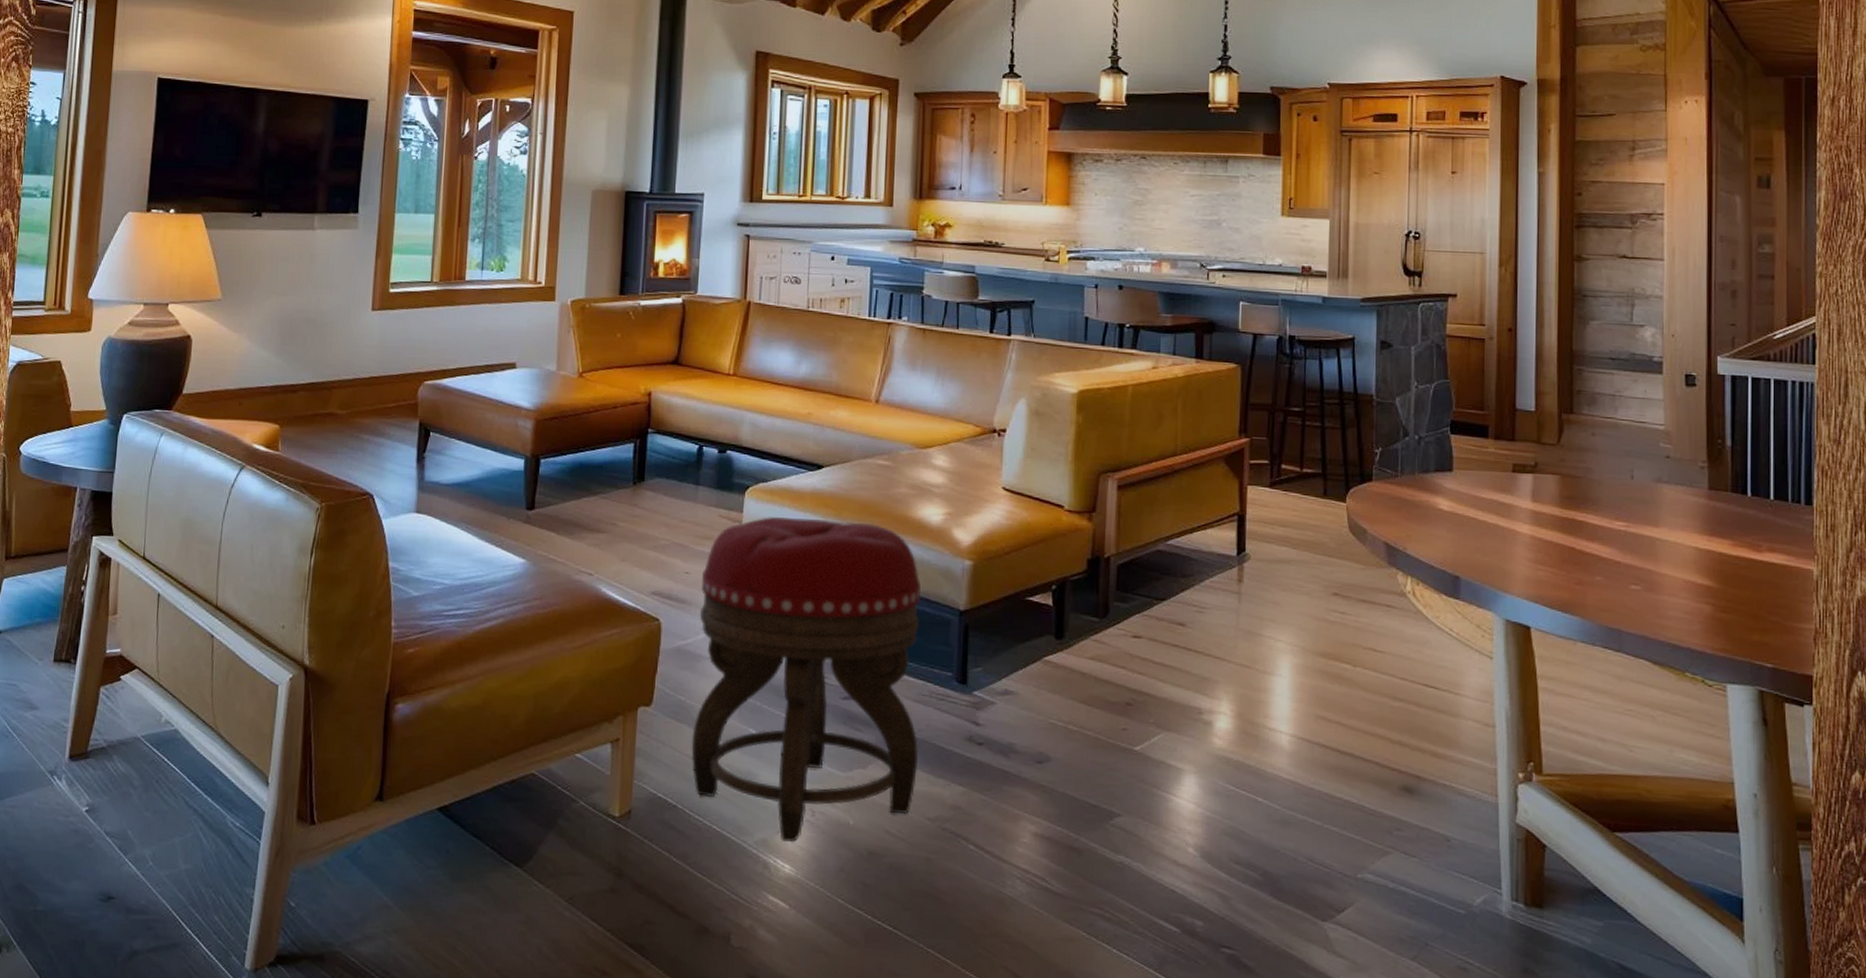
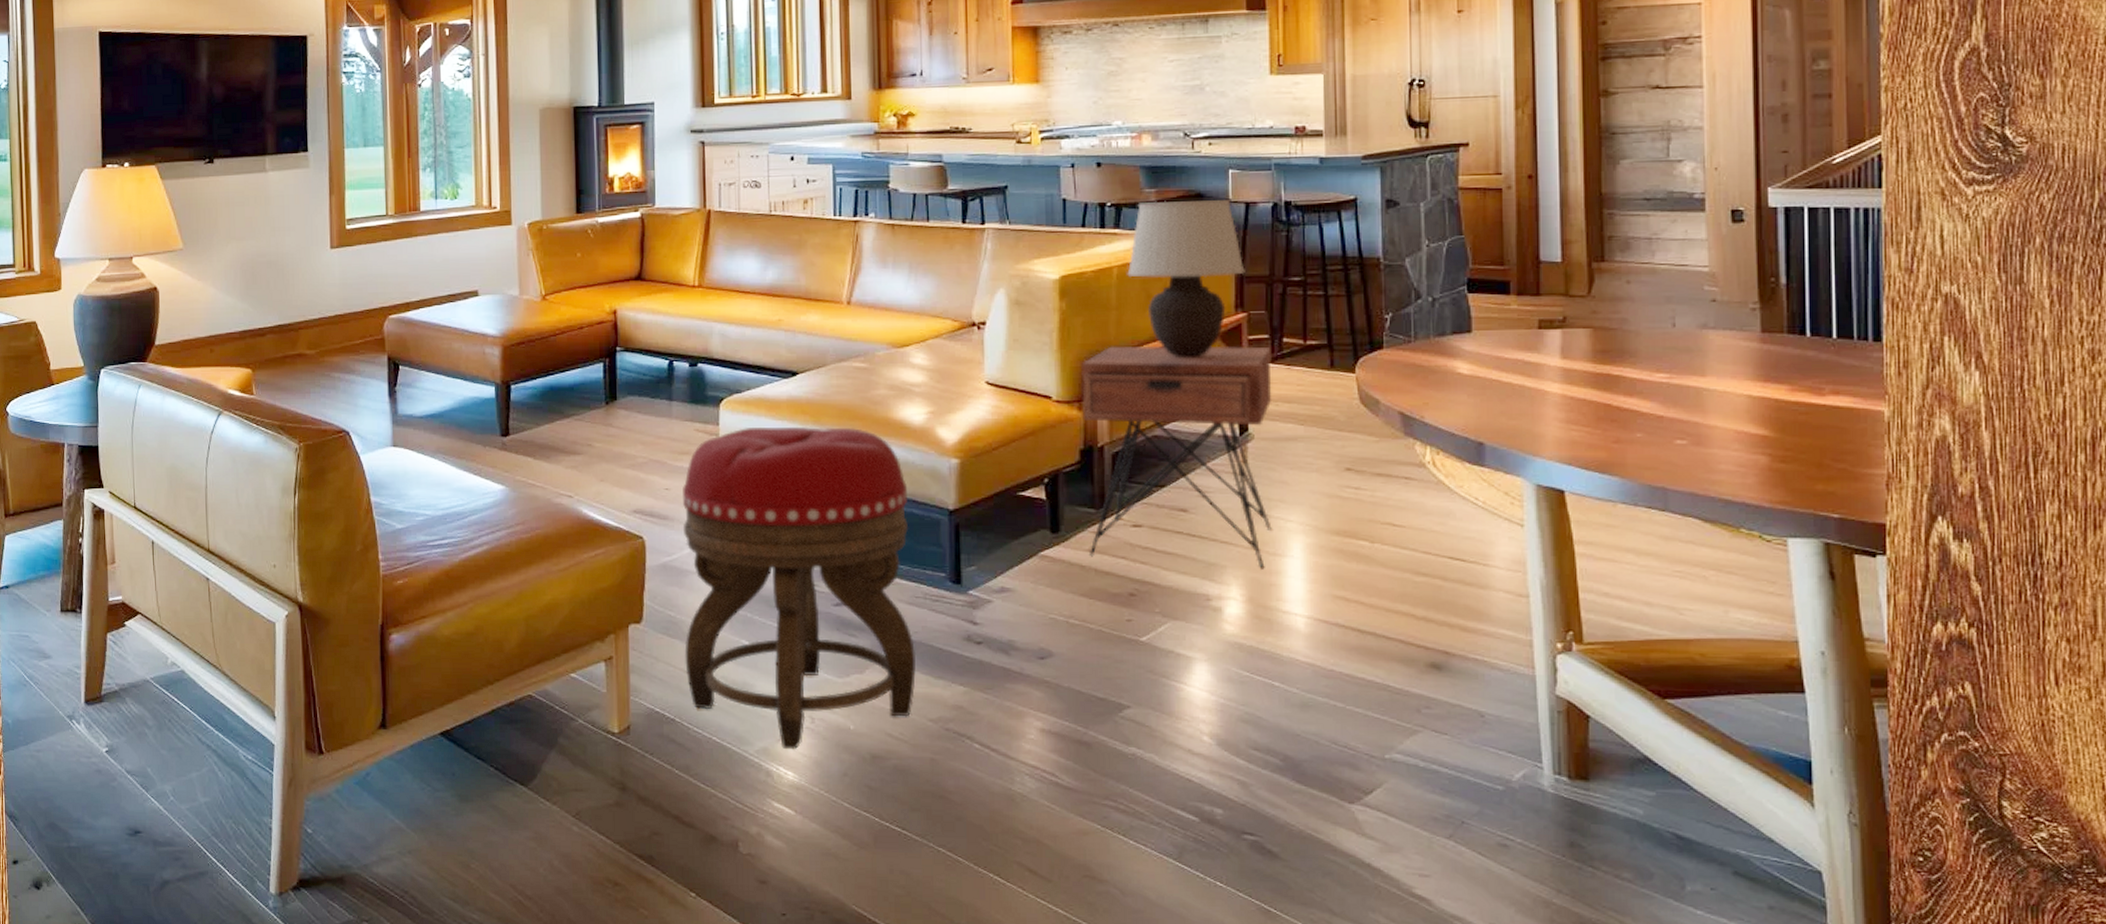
nightstand: none [1090,461,1270,686] -> present [1081,345,1272,569]
table lamp: none [1141,326,1250,477] -> present [1127,200,1245,358]

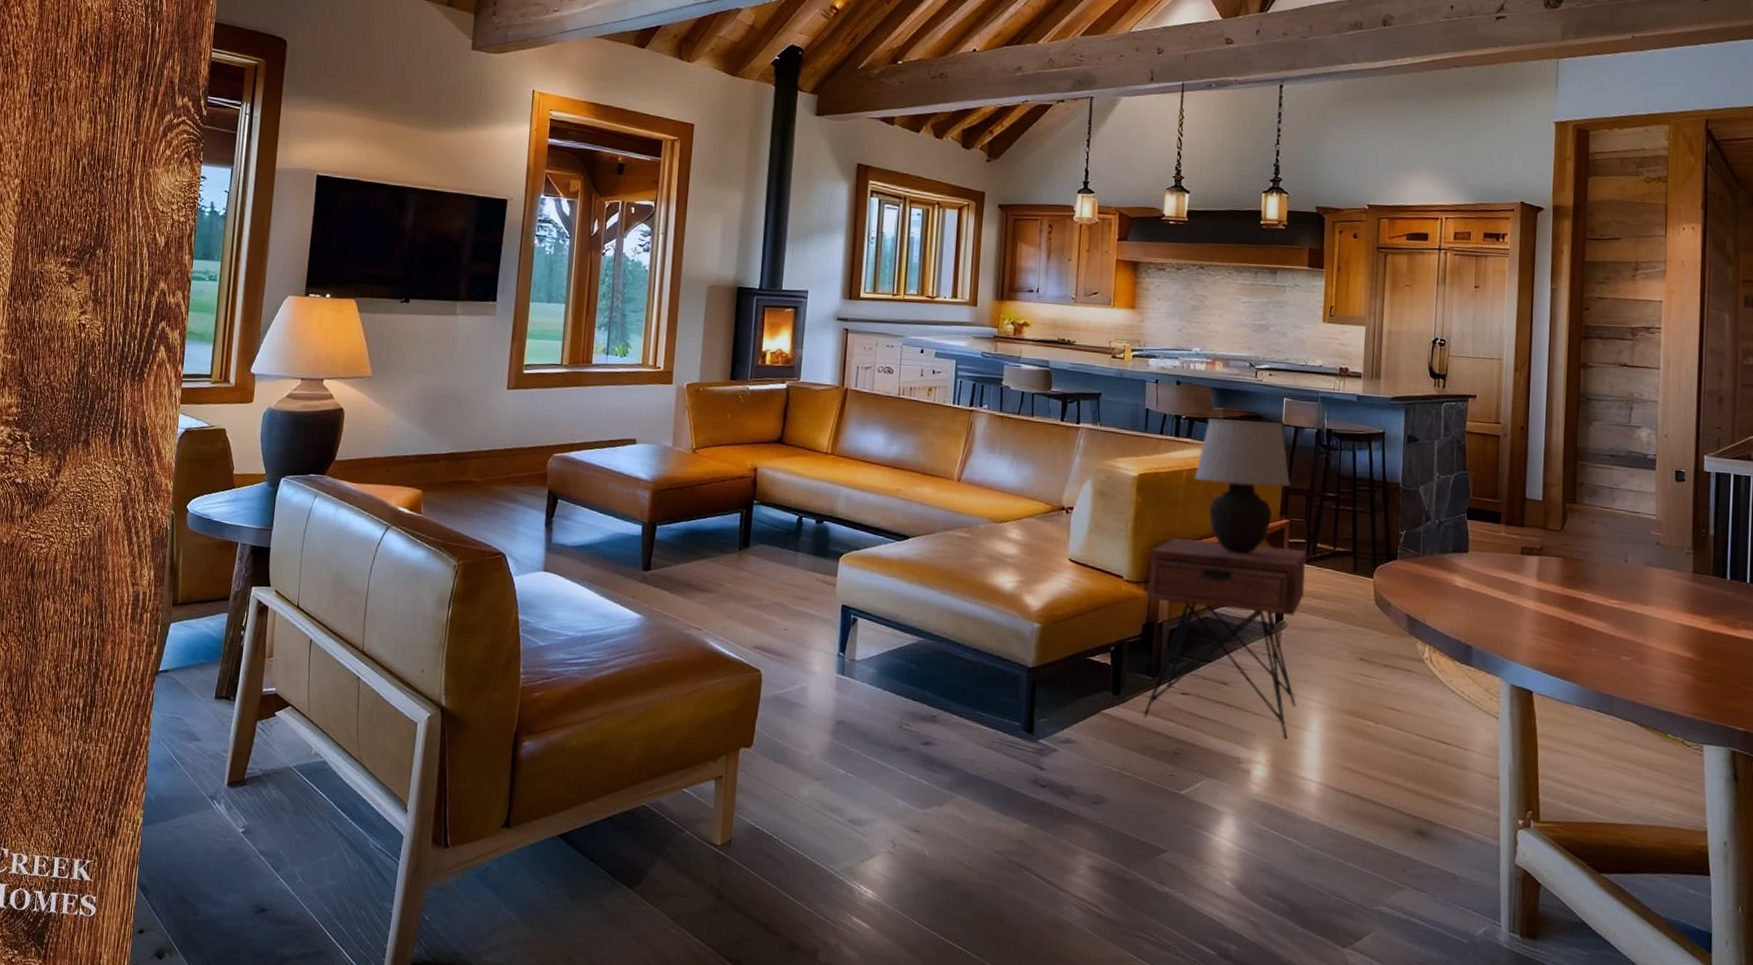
footstool: present [682,426,917,750] -> none [786,581,994,871]

